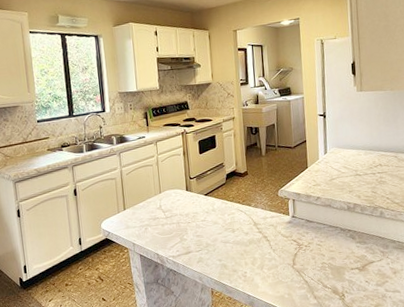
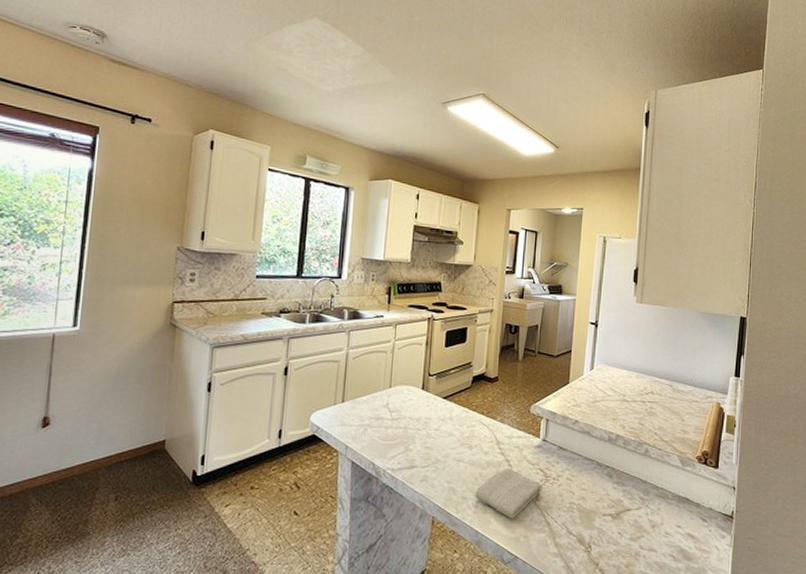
washcloth: none [242,242,297,282] -> present [475,467,542,519]

